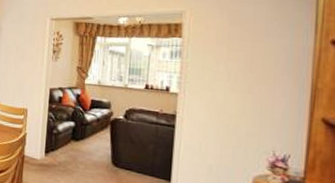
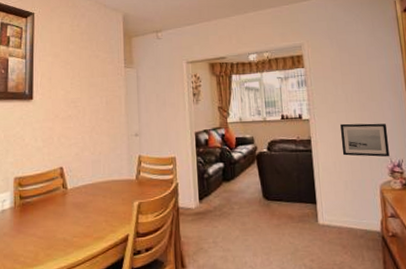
wall art: none [212,103,275,149] -> present [340,123,390,157]

